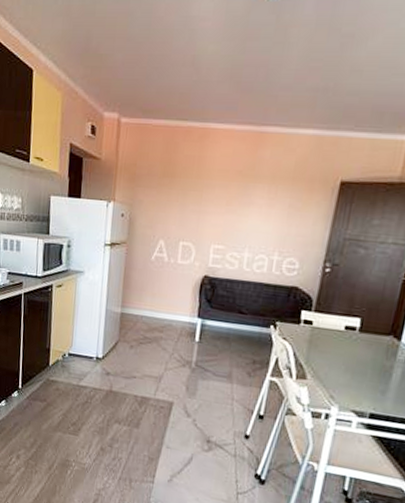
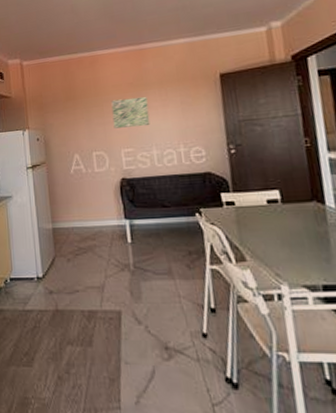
wall art: none [209,187,254,225] -> present [111,96,150,129]

